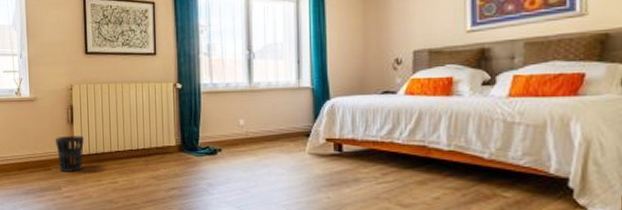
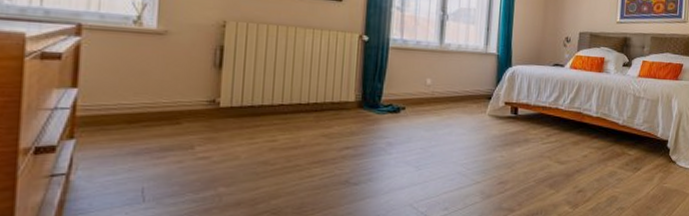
wastebasket: present [55,135,84,172] -> none [191,82,235,127]

